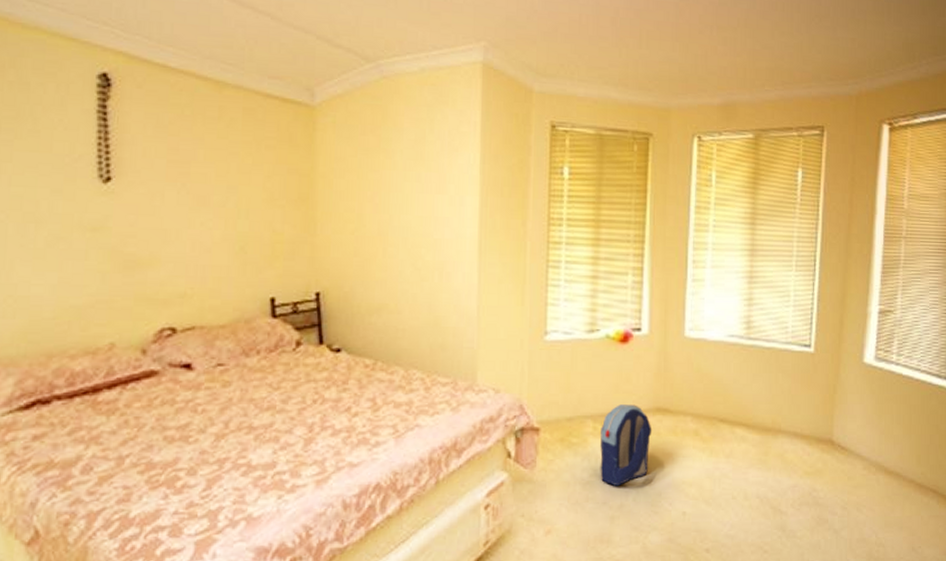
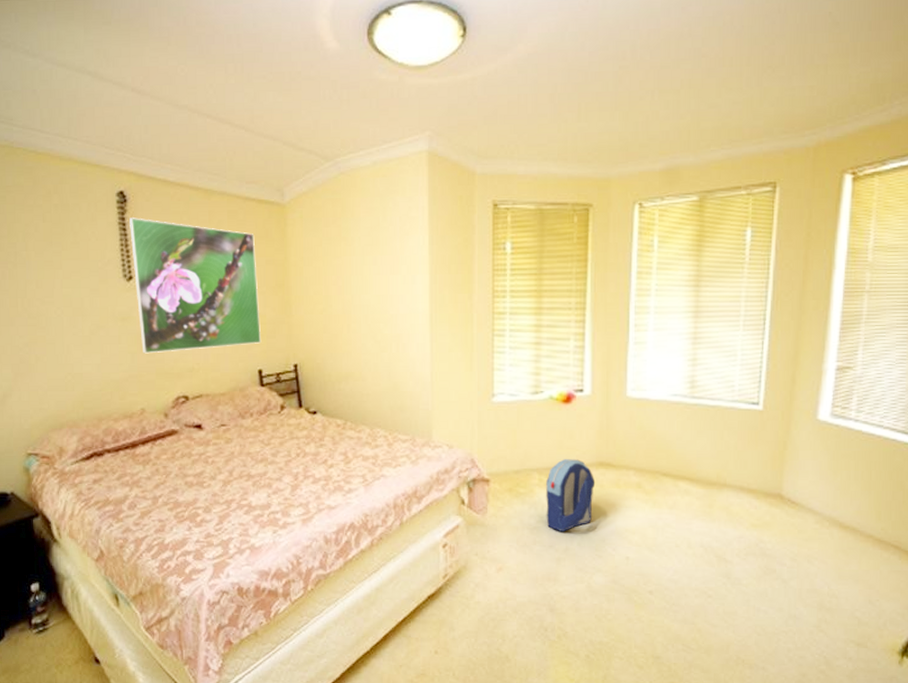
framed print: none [112,106,277,274] -> present [129,218,261,354]

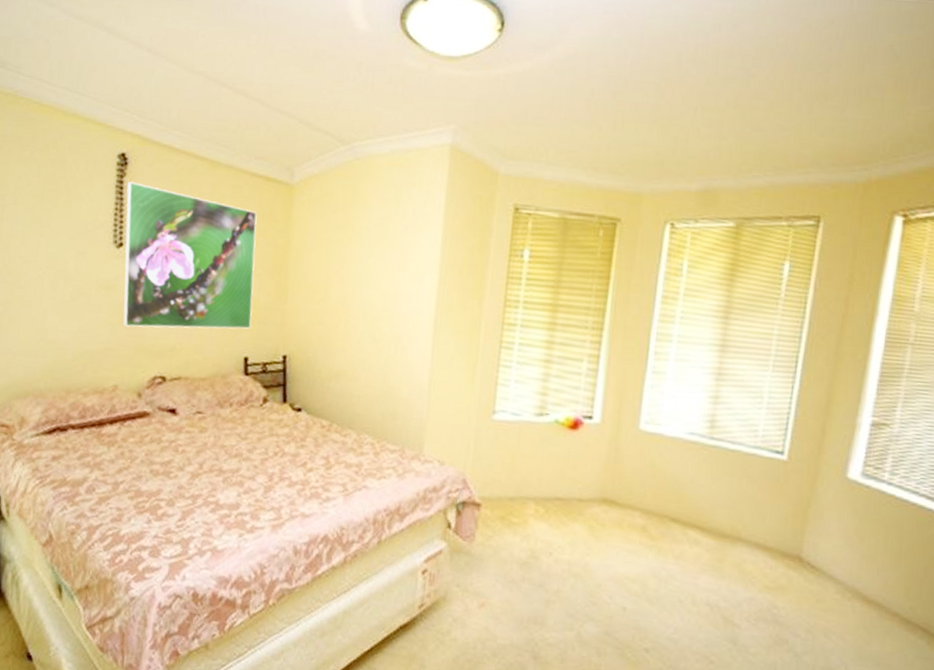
backpack: present [546,459,596,533] -> none [538,490,597,572]

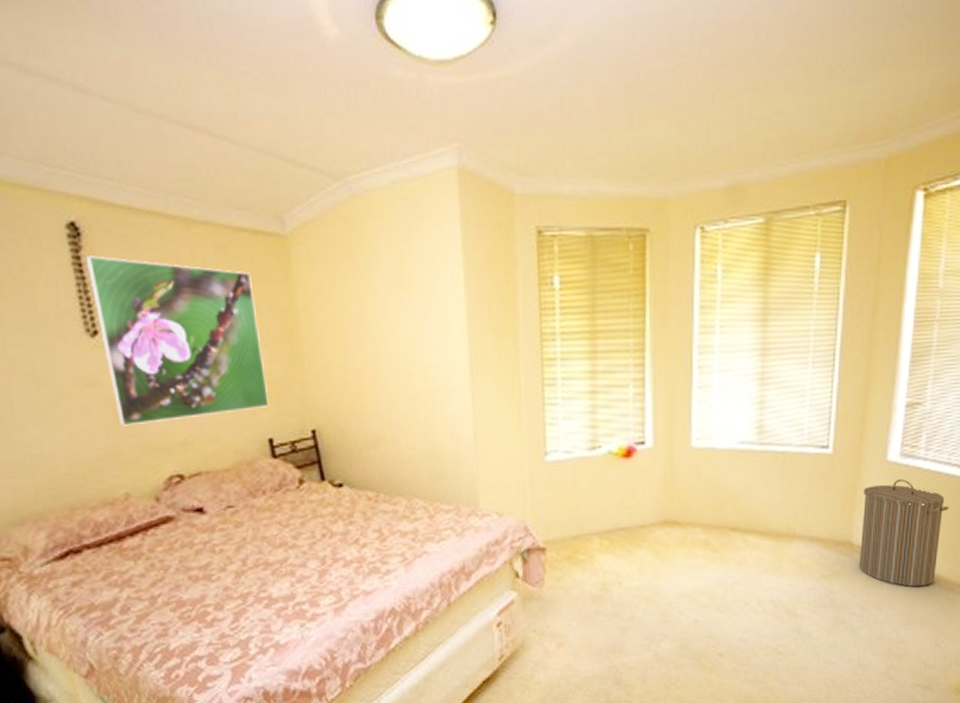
laundry hamper: none [807,500,915,621] -> present [858,479,950,587]

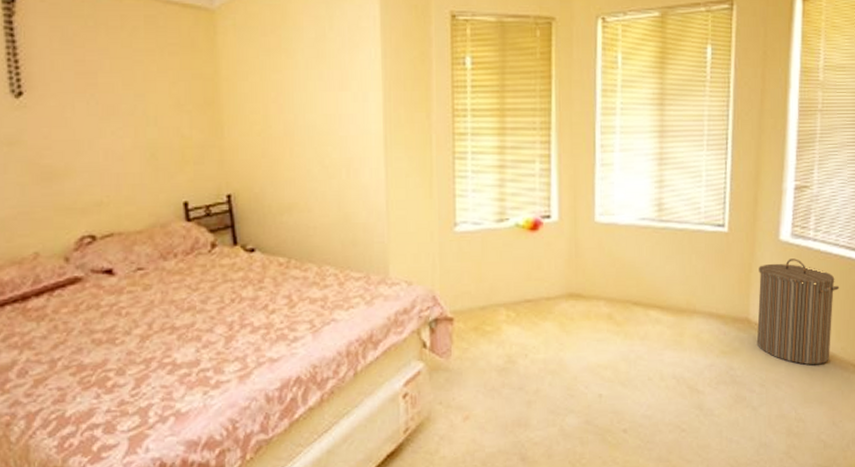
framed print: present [86,256,269,426] -> none [19,21,186,186]

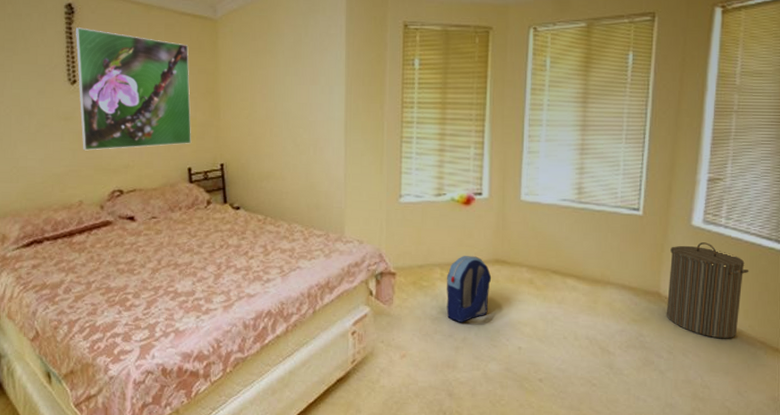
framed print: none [19,21,186,186] -> present [76,27,191,151]
backpack: none [514,291,566,372] -> present [446,256,492,323]

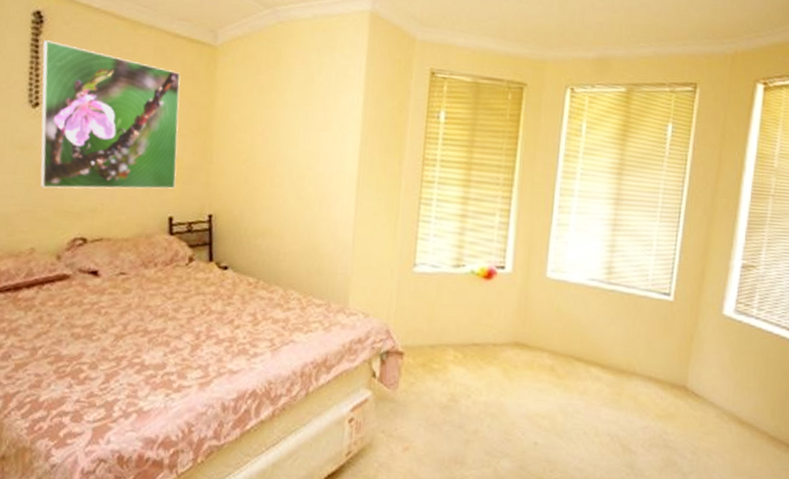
backpack: present [446,256,492,323] -> none [457,336,510,413]
laundry hamper: present [666,242,749,339] -> none [692,333,778,440]

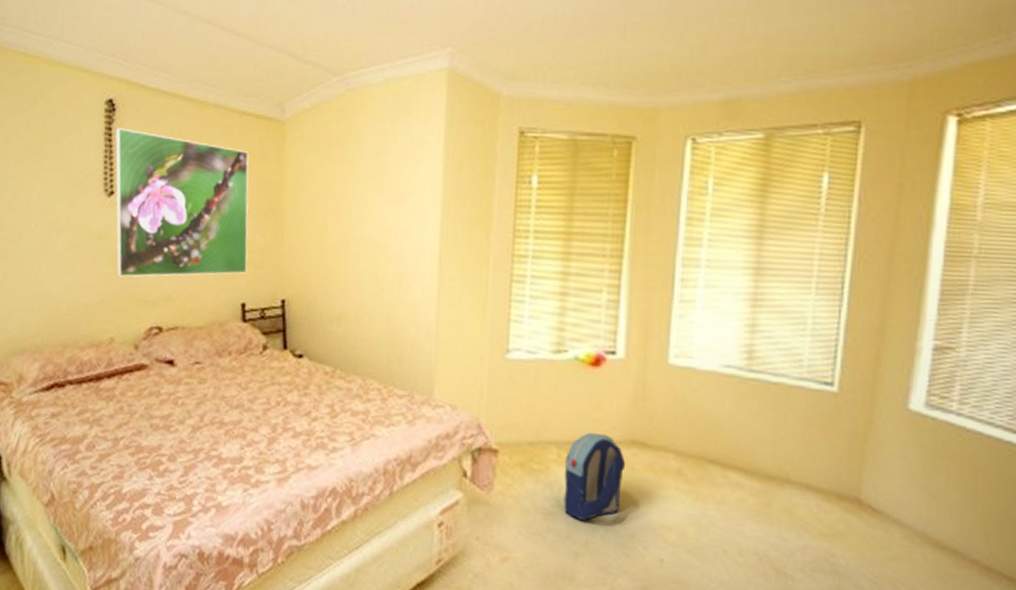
backpack: none [457,336,510,413] -> present [563,433,626,522]

